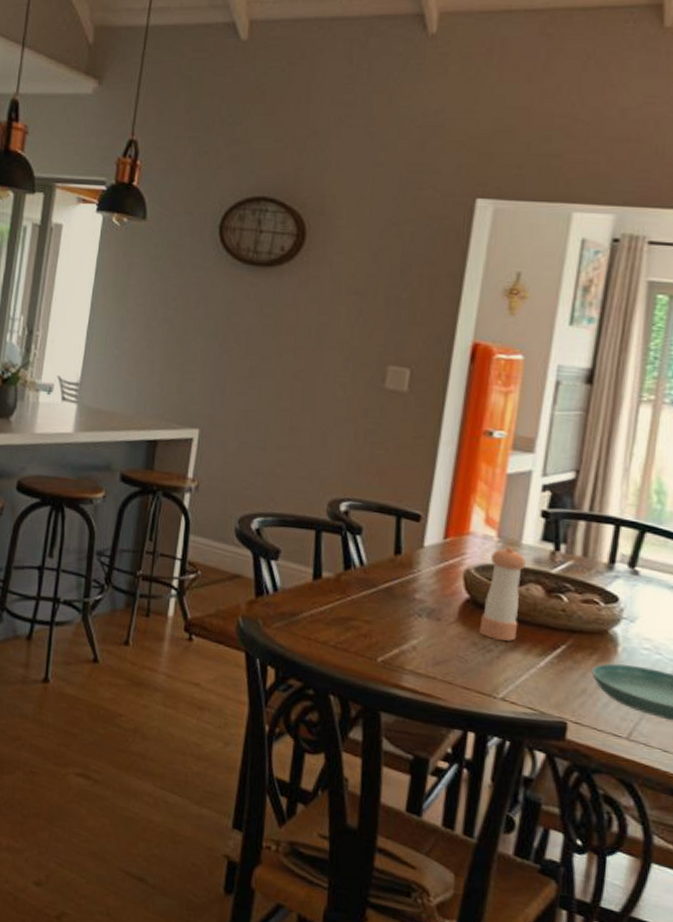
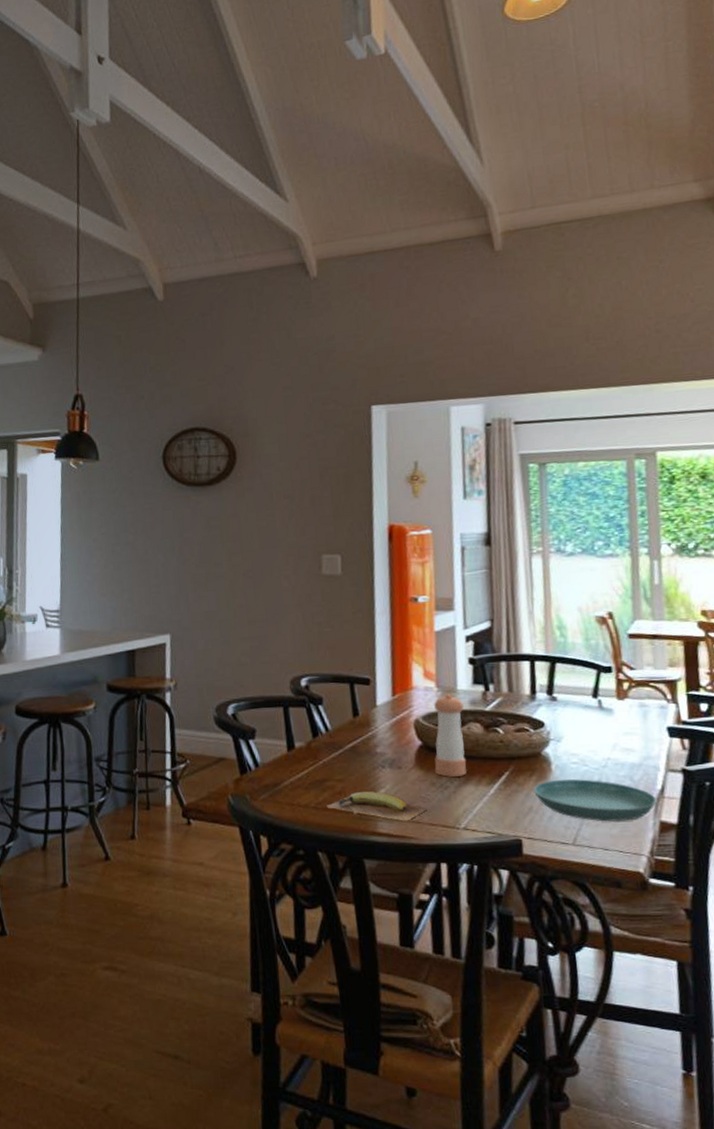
banana: none [347,638,464,680] -> present [326,791,428,821]

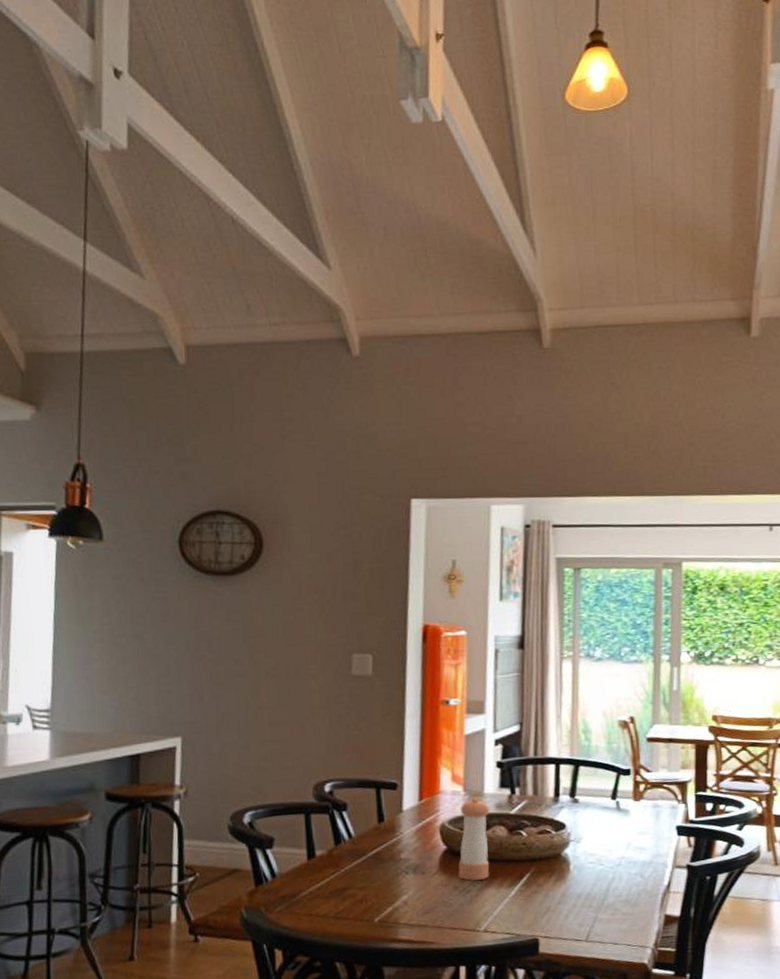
banana: present [326,791,428,821] -> none [346,898,450,927]
saucer: present [534,779,657,822] -> none [552,878,663,918]

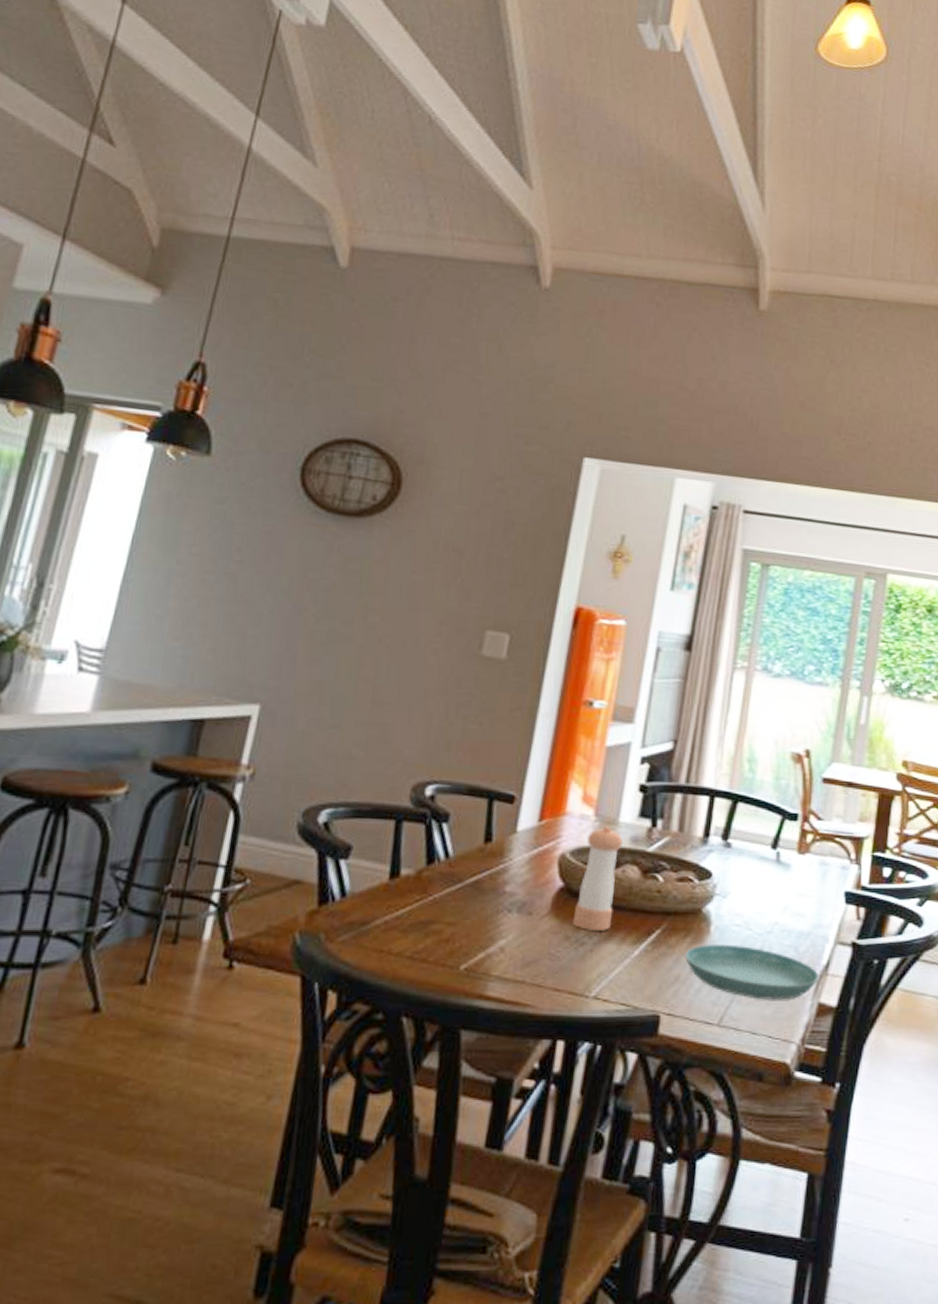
saucer: none [552,878,663,918] -> present [685,945,819,1000]

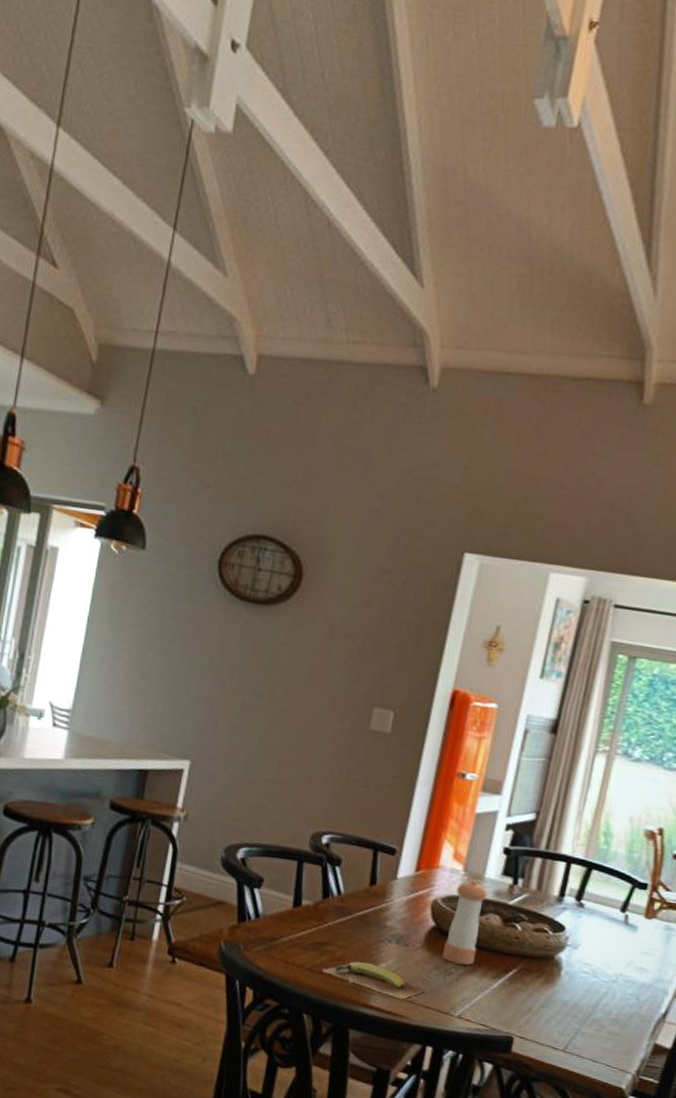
banana: none [426,941,556,984] -> present [322,961,427,999]
saucer: present [685,945,819,1000] -> none [537,985,657,1038]

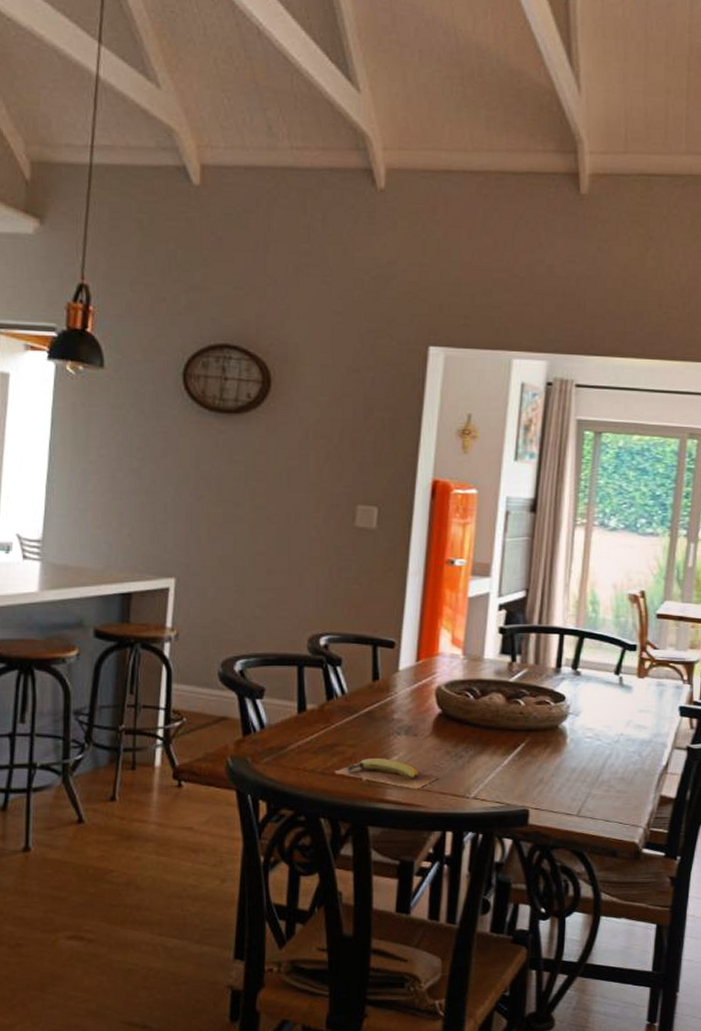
pepper shaker: present [442,880,487,965] -> none [451,663,488,746]

